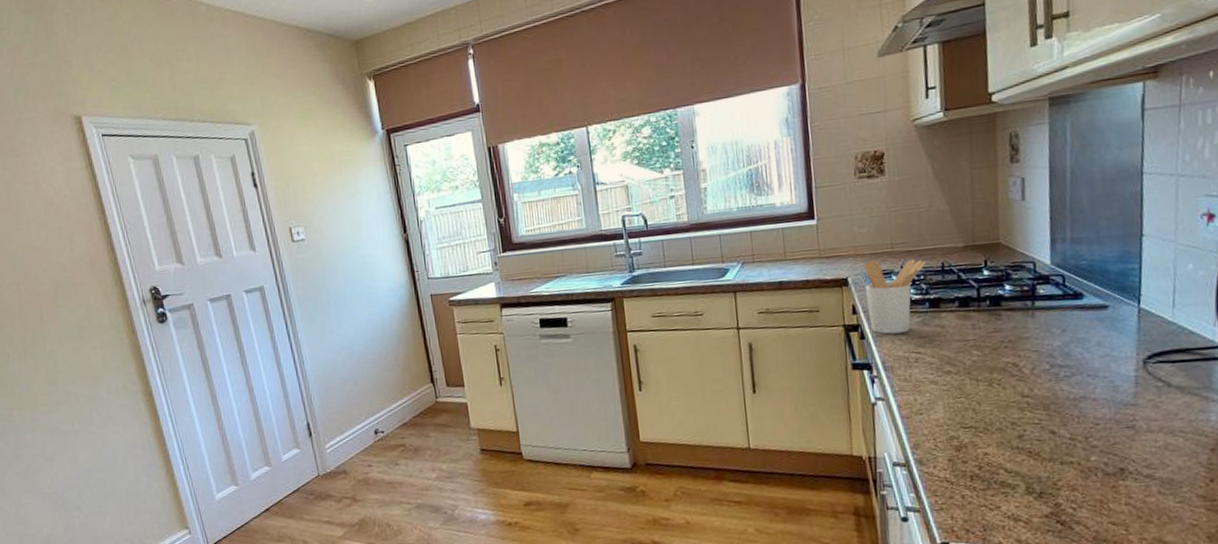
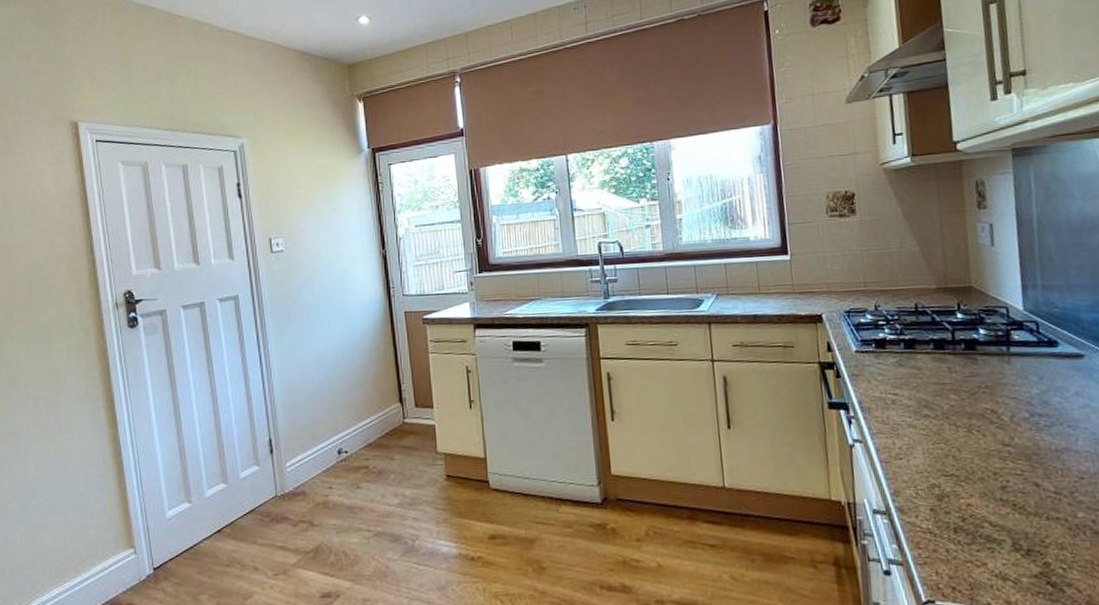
utensil holder: present [864,260,926,335] -> none [838,297,899,374]

